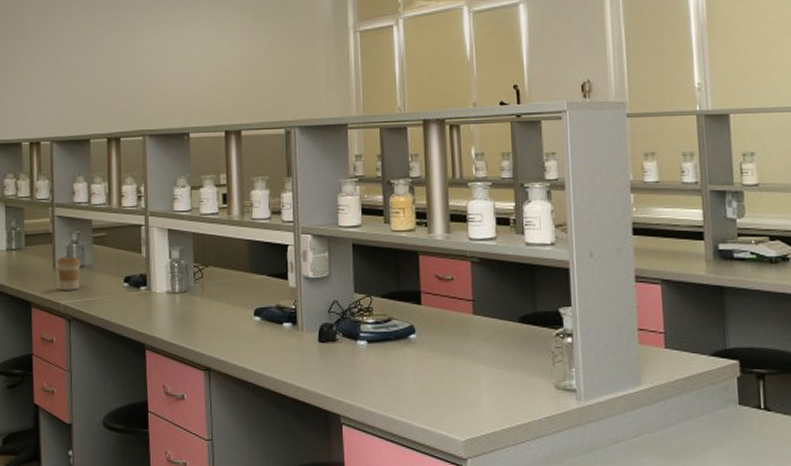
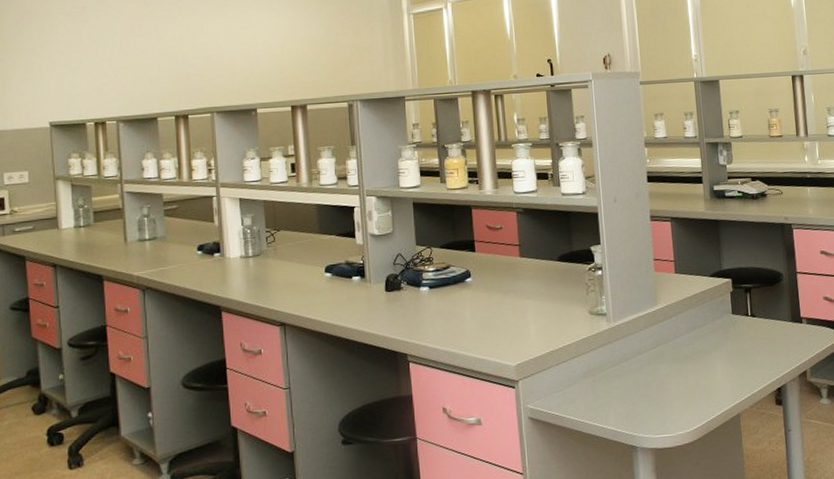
coffee cup: present [57,257,81,290] -> none [128,230,153,262]

